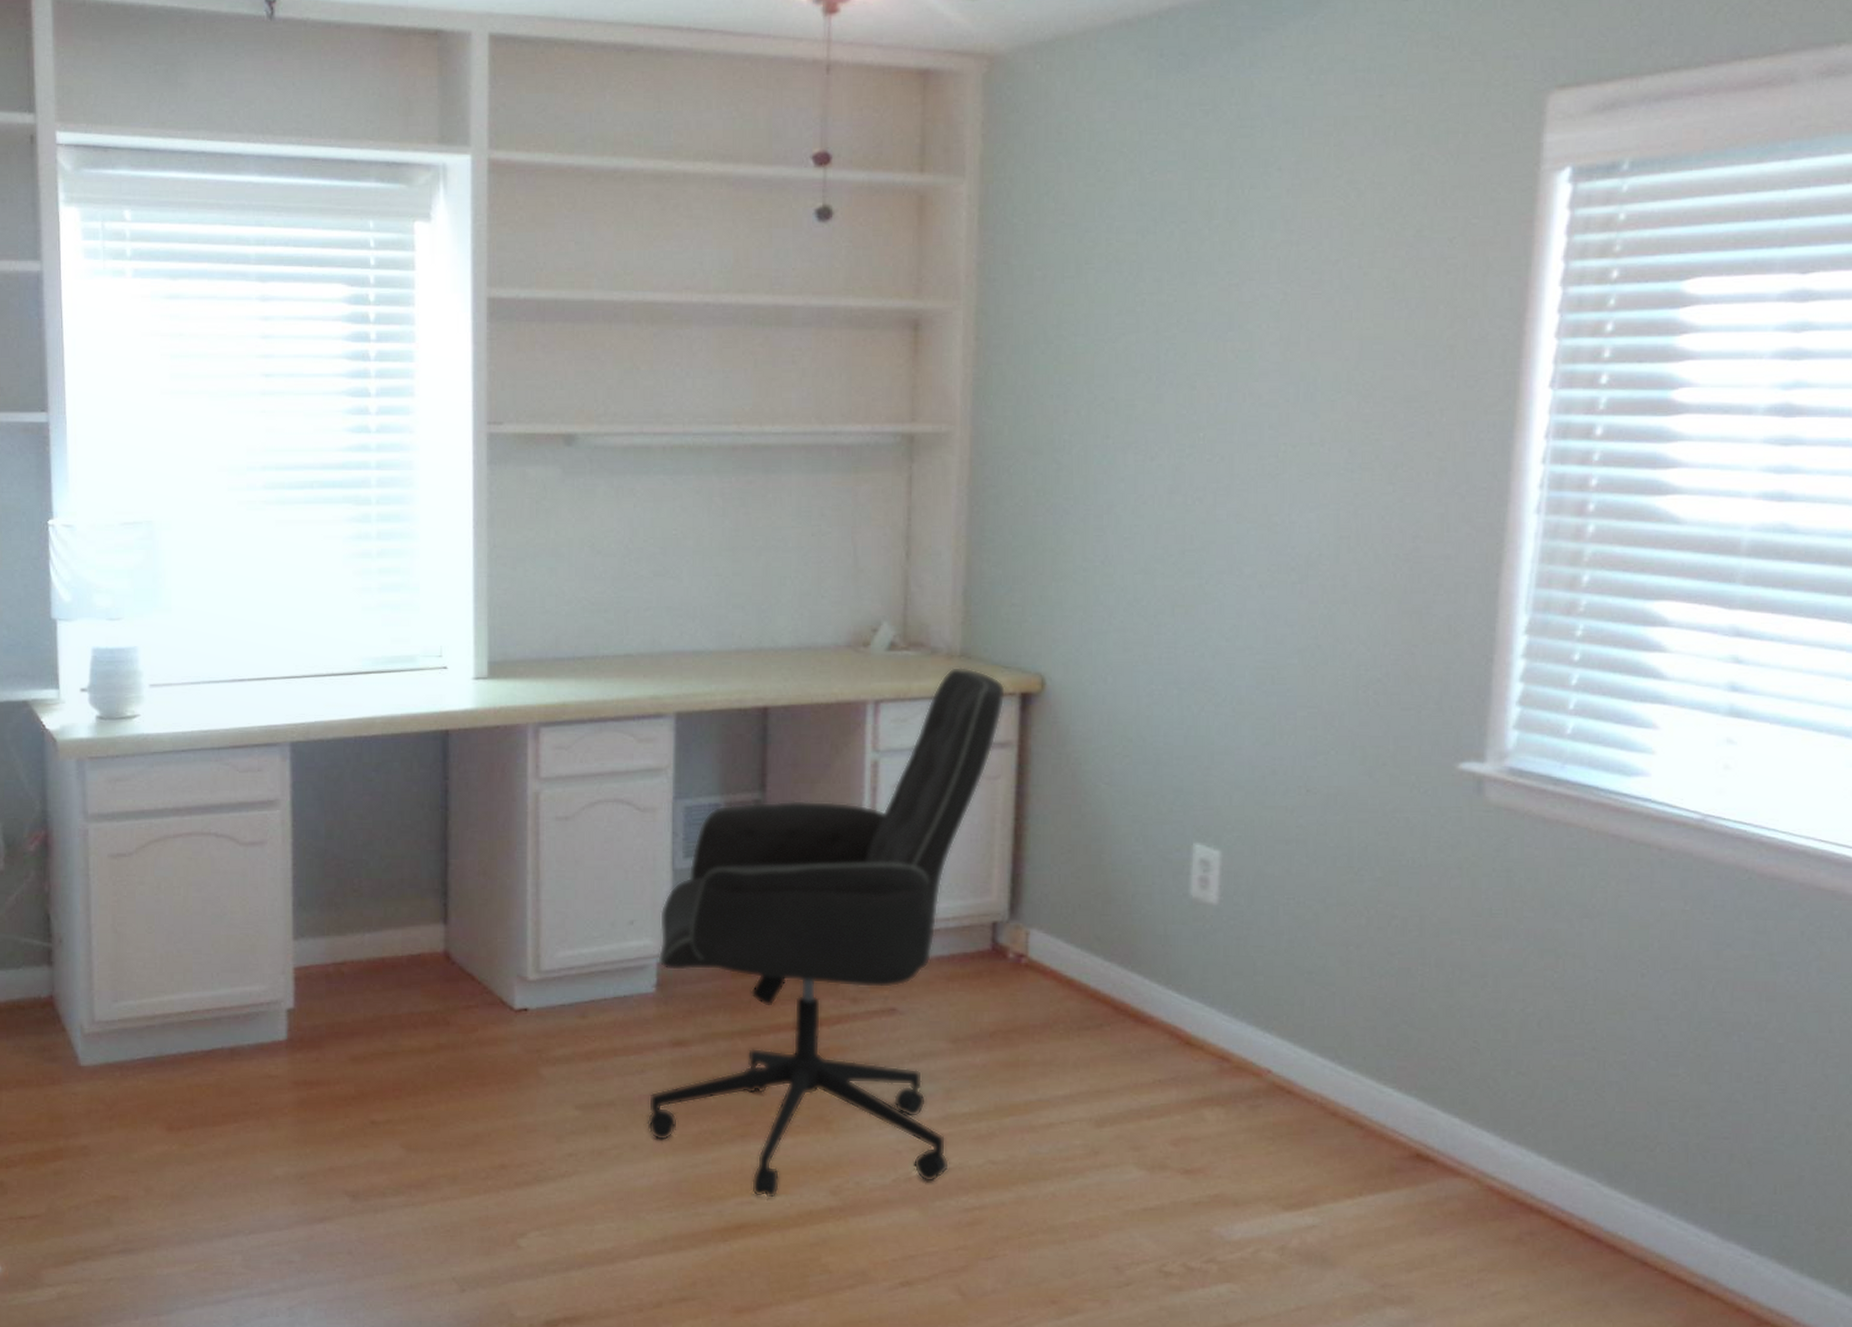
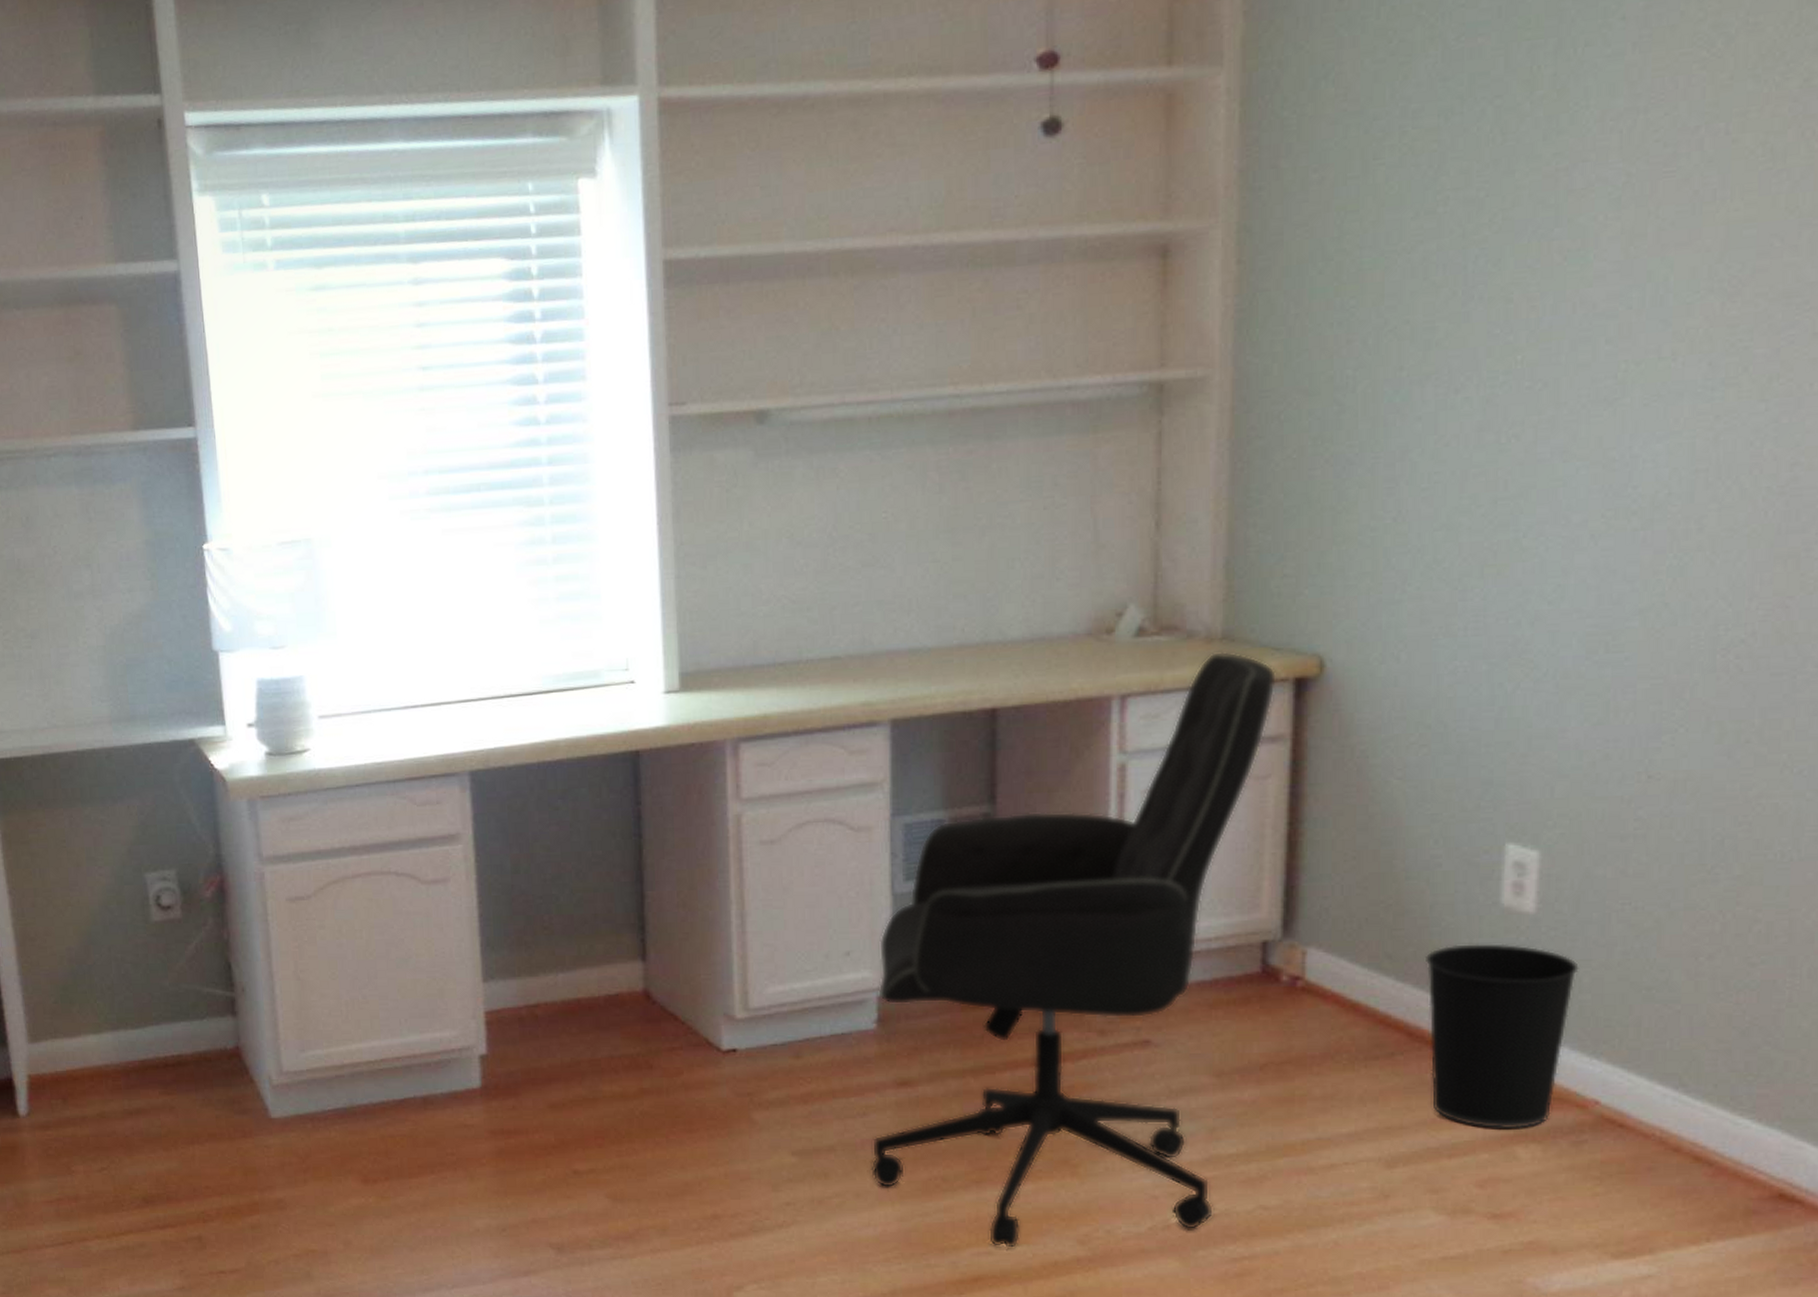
wastebasket: none [1127,930,1254,1094] -> present [1424,943,1579,1129]

